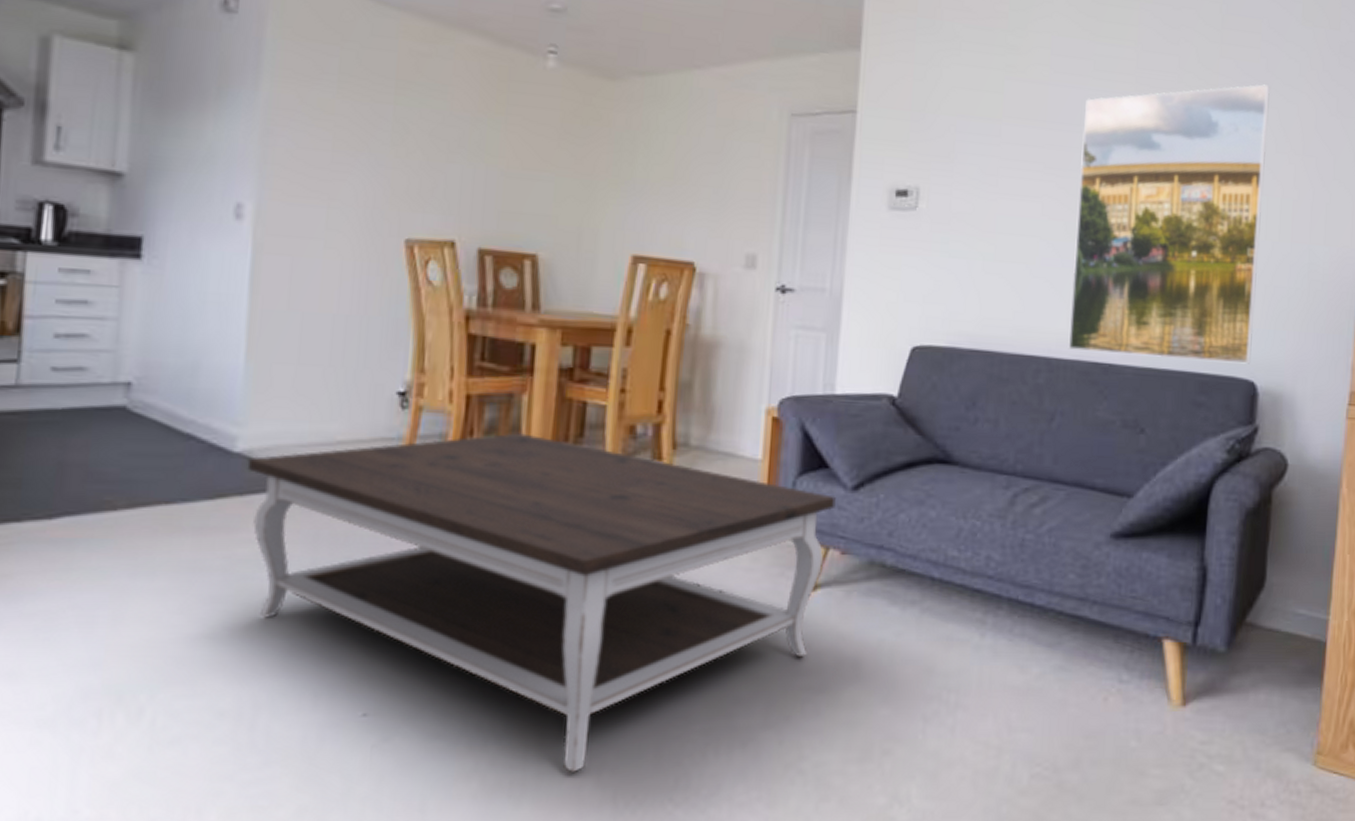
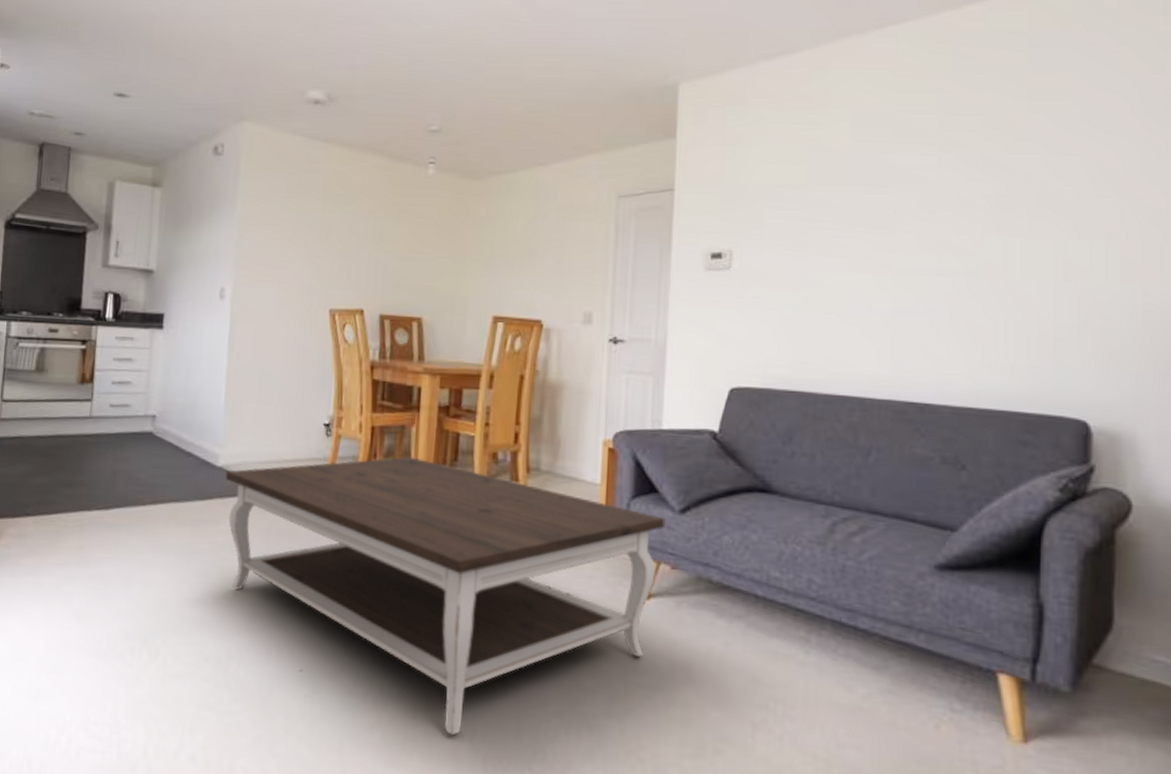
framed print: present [1068,84,1271,364] -> none [881,133,1087,404]

